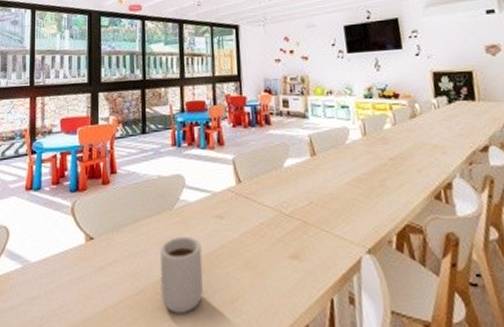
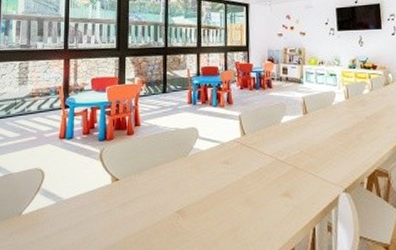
mug: present [160,236,203,313] -> none [175,178,211,240]

